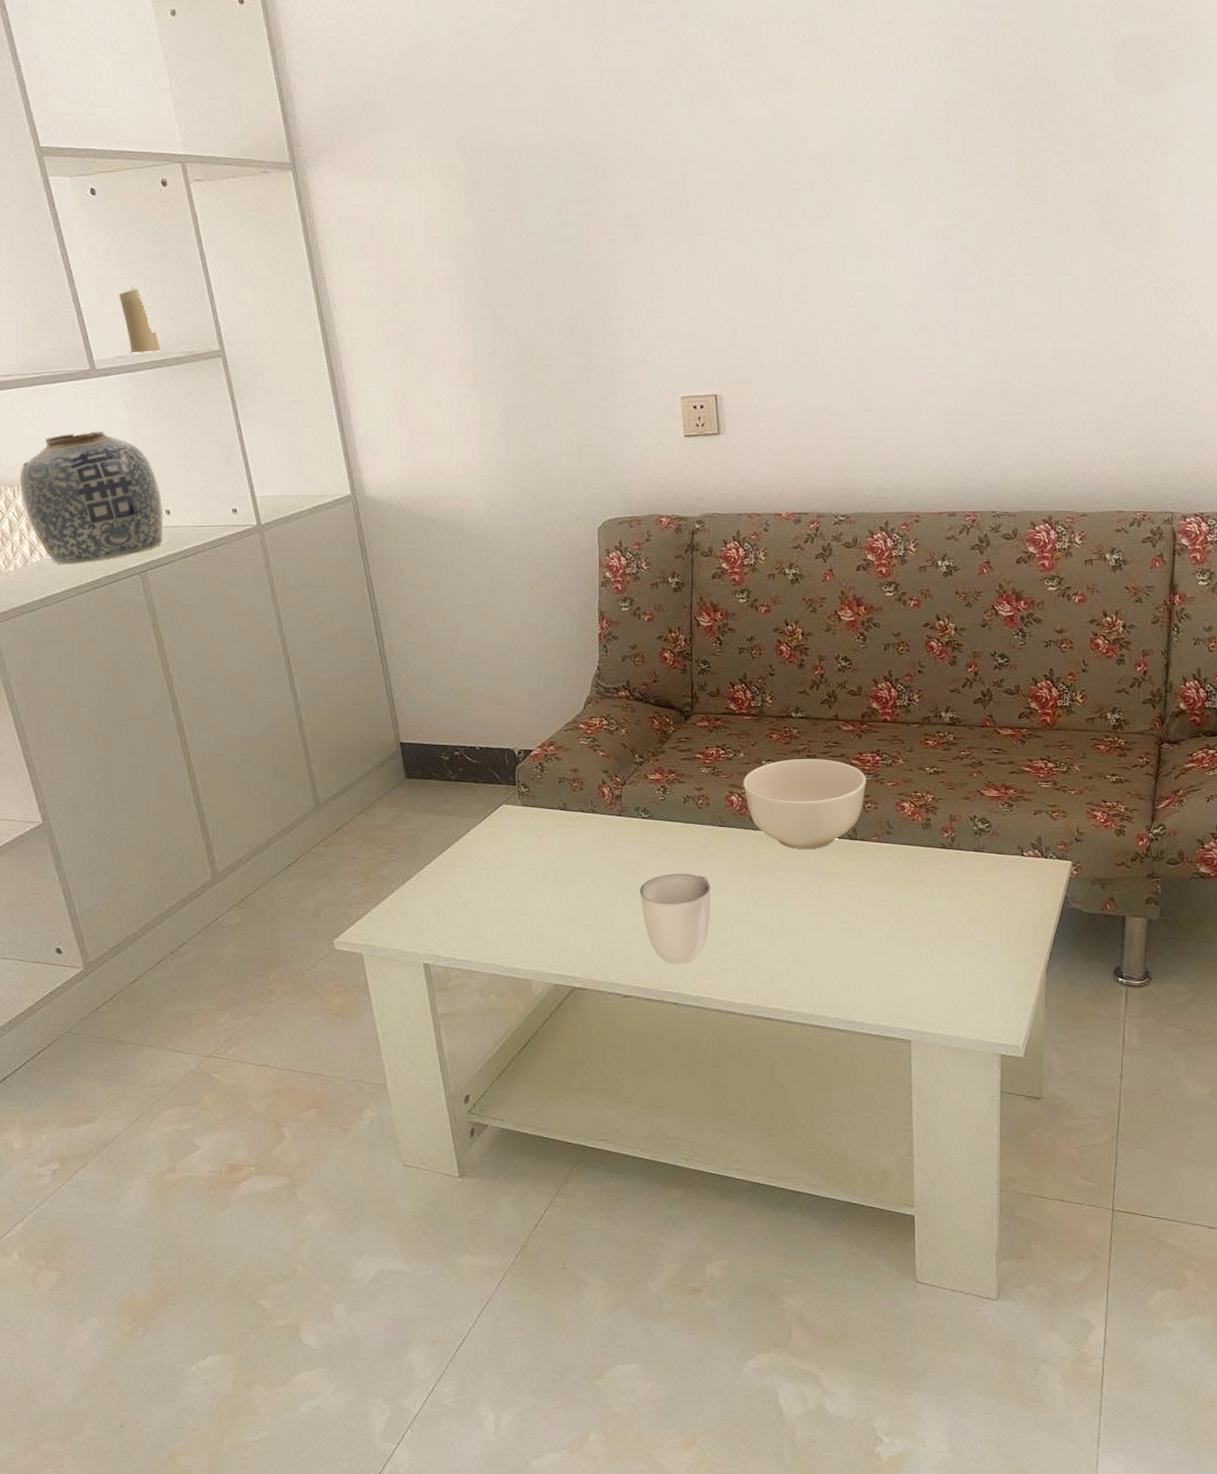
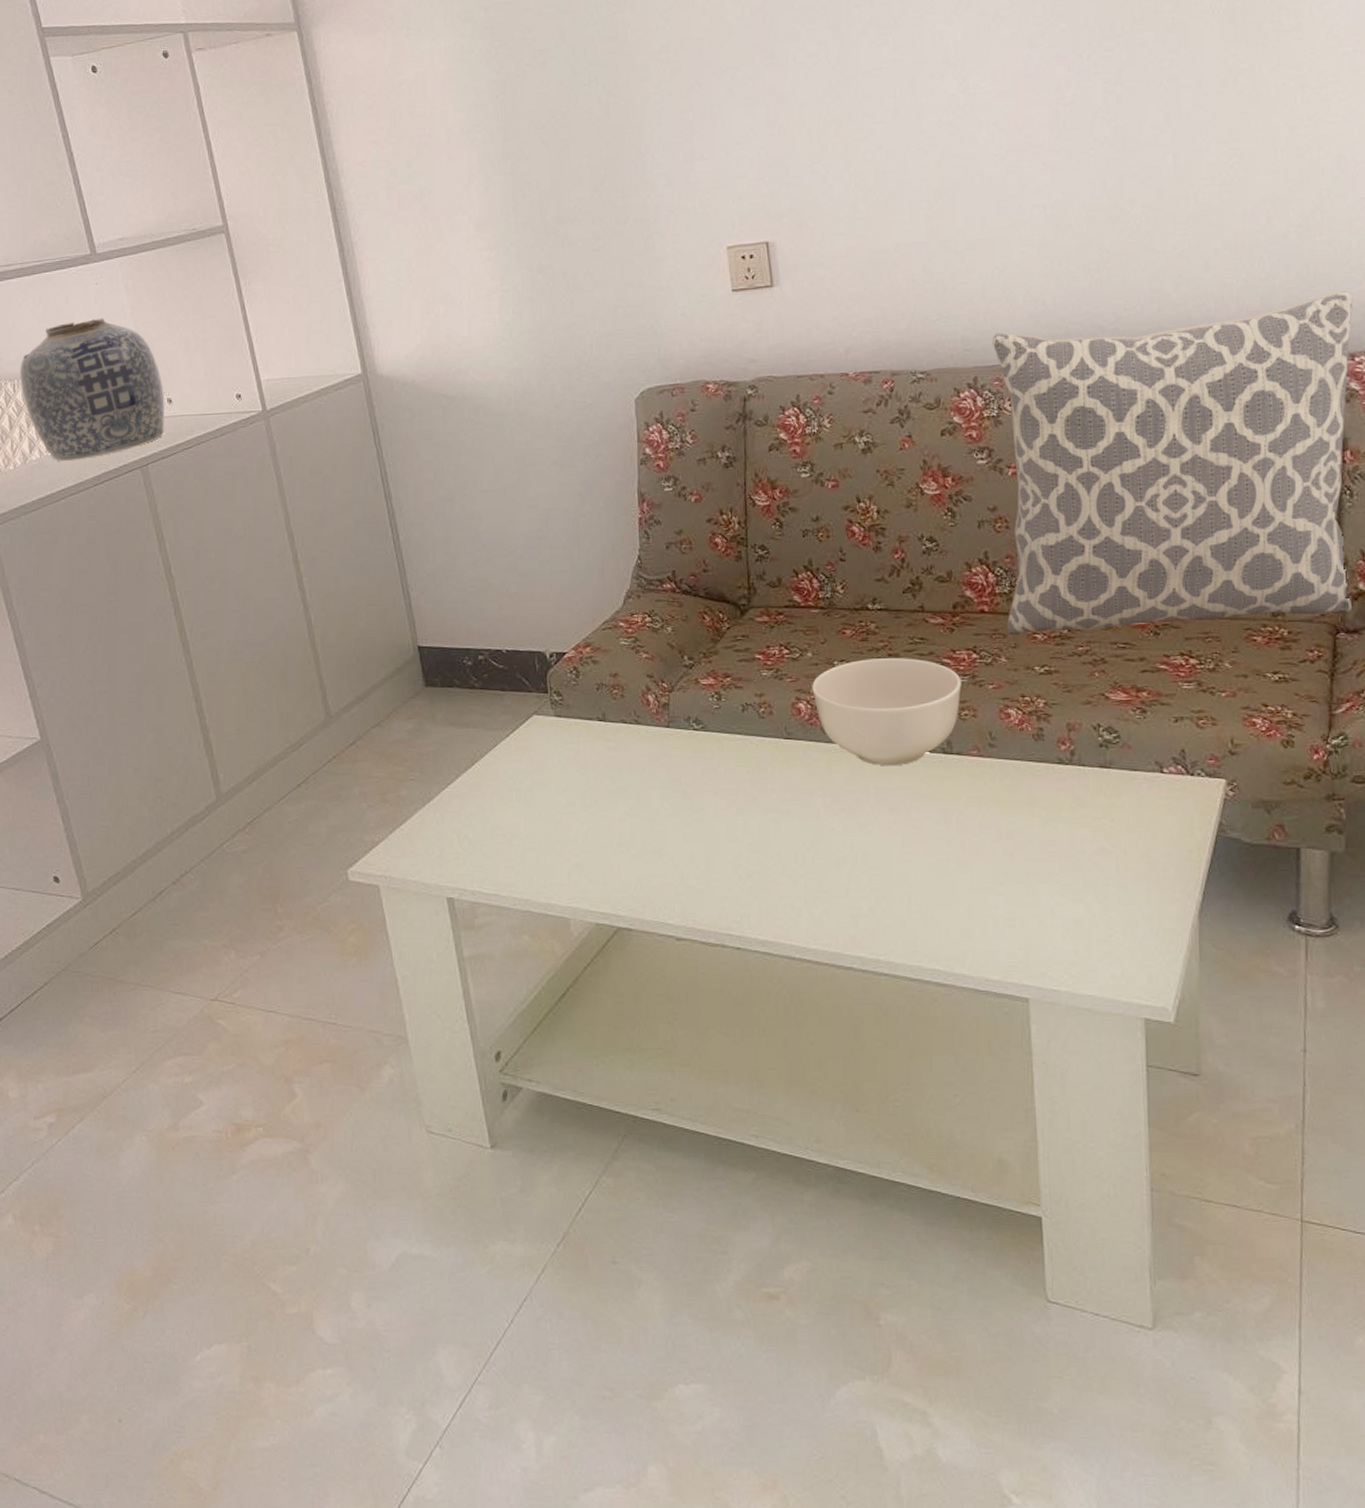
candle: present [119,287,160,354] -> none [120,165,161,235]
mug: present [639,873,711,964] -> none [692,794,778,902]
pillow: none [901,462,1187,740] -> present [991,290,1354,634]

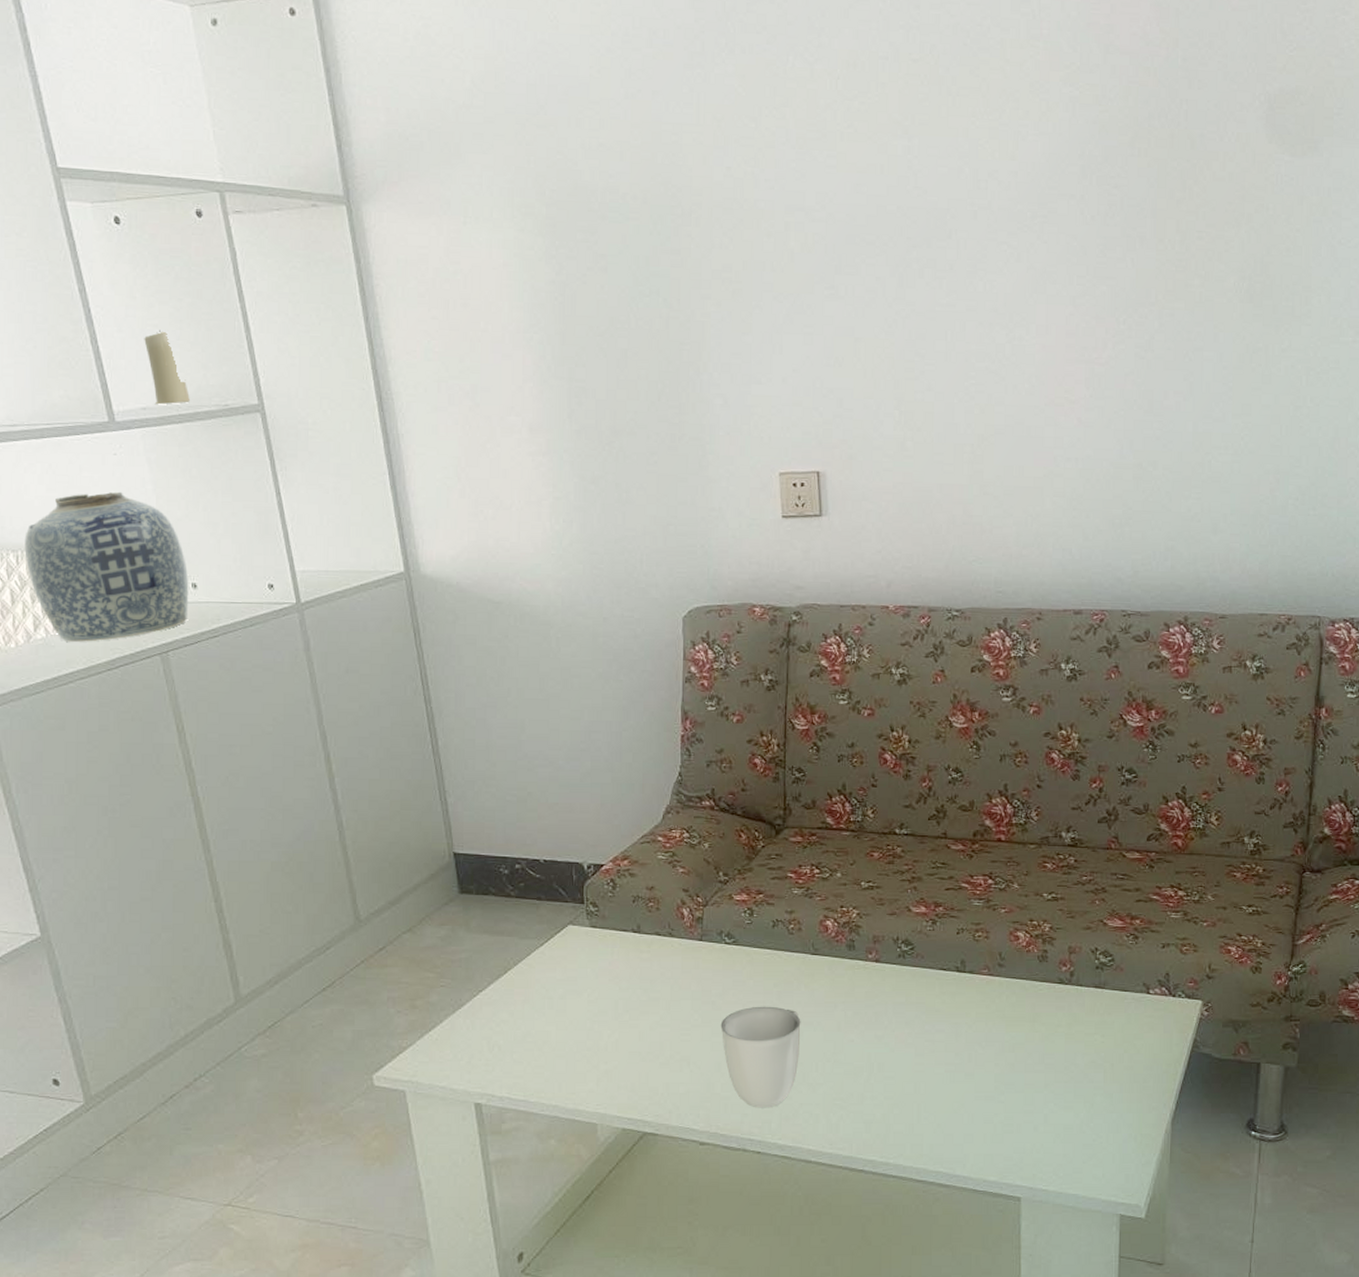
candle: none [120,165,161,235] -> present [144,329,190,405]
mug: none [692,794,778,902] -> present [720,1006,801,1108]
bowl: present [812,657,962,766] -> none [840,880,977,983]
pillow: present [991,290,1354,634] -> none [1020,561,1337,862]

